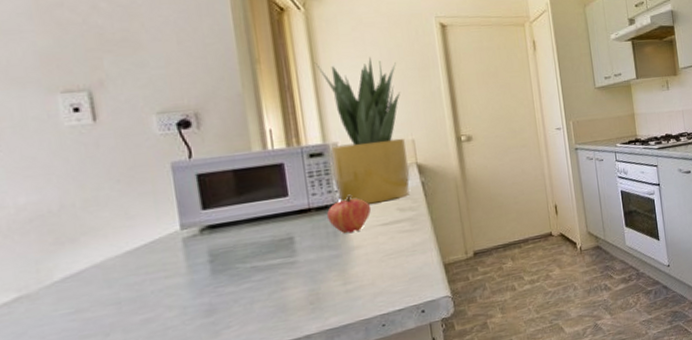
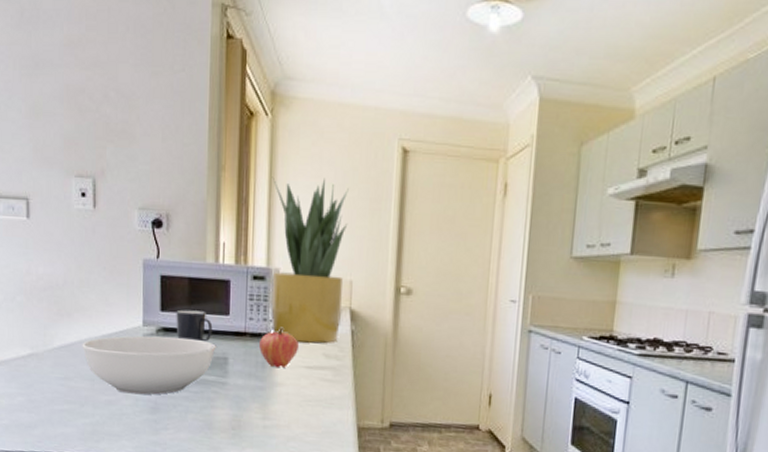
bowl: none [97,226,278,306] -> present [82,335,216,395]
mug: none [222,198,271,232] -> present [176,309,213,342]

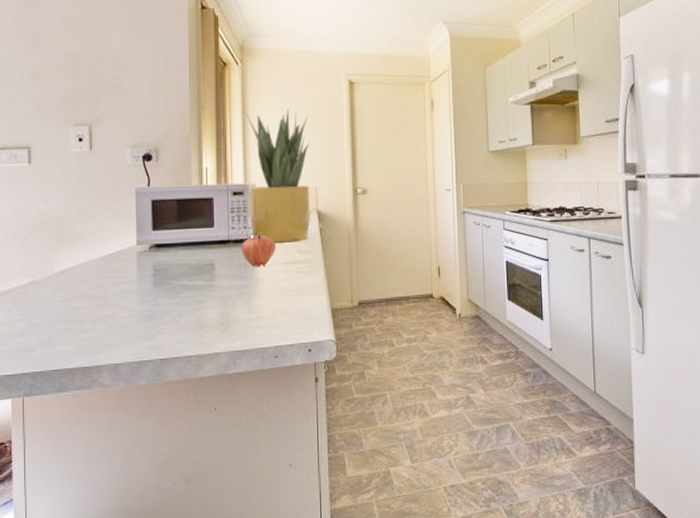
bowl: present [82,335,216,395] -> none [80,250,204,306]
mug: present [176,309,213,342] -> none [166,226,200,253]

